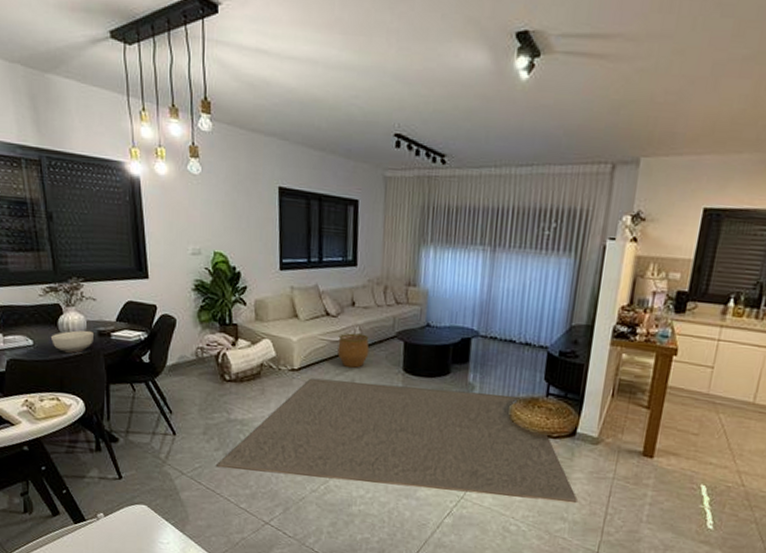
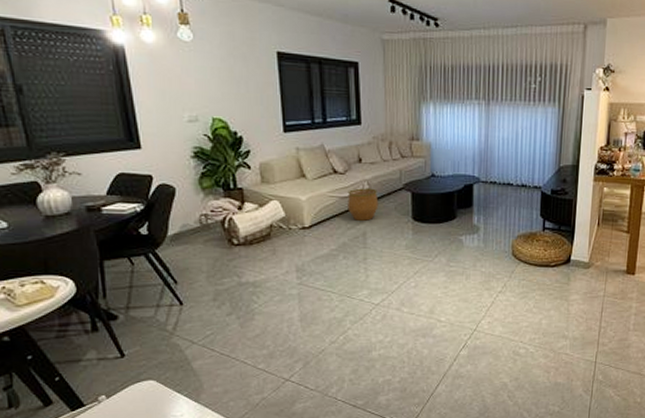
bowl: present [50,330,95,353] -> none [28,206,82,232]
rug: present [217,378,578,502] -> none [230,232,576,331]

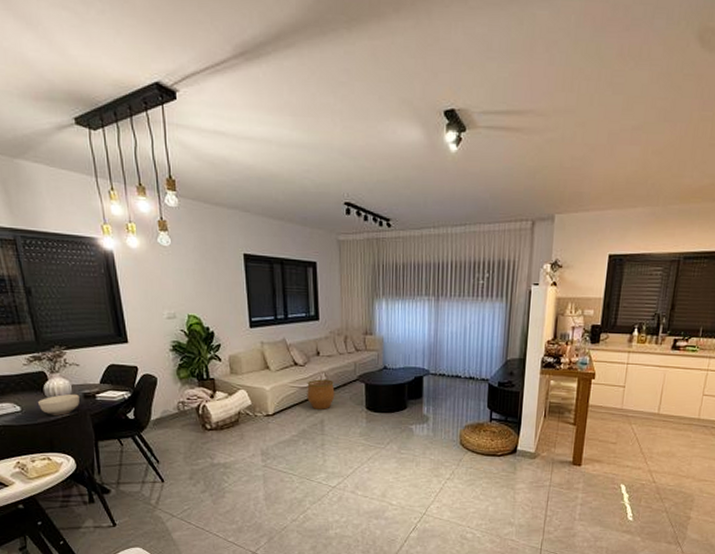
bowl: none [28,206,82,232] -> present [37,393,80,415]

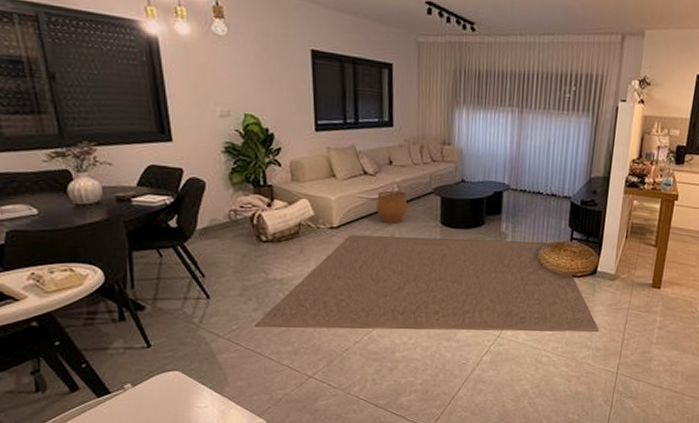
bowl: present [37,393,80,415] -> none [58,196,113,221]
rug: none [204,421,521,509] -> present [256,235,599,332]

